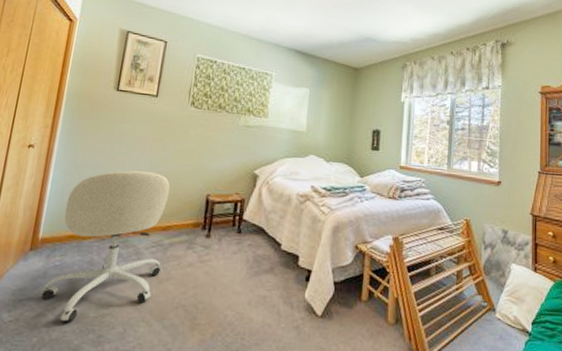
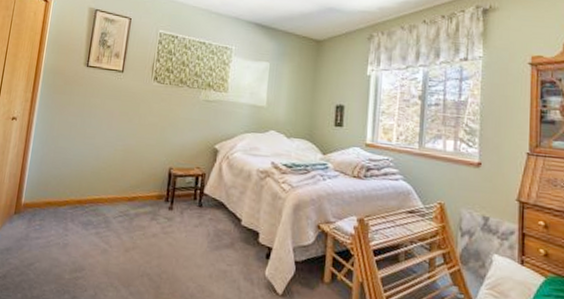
office chair: present [41,170,171,323] -> none [24,142,136,283]

